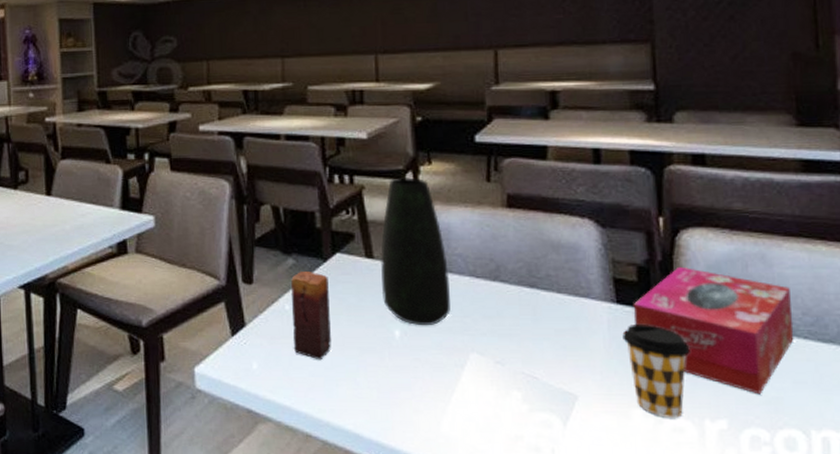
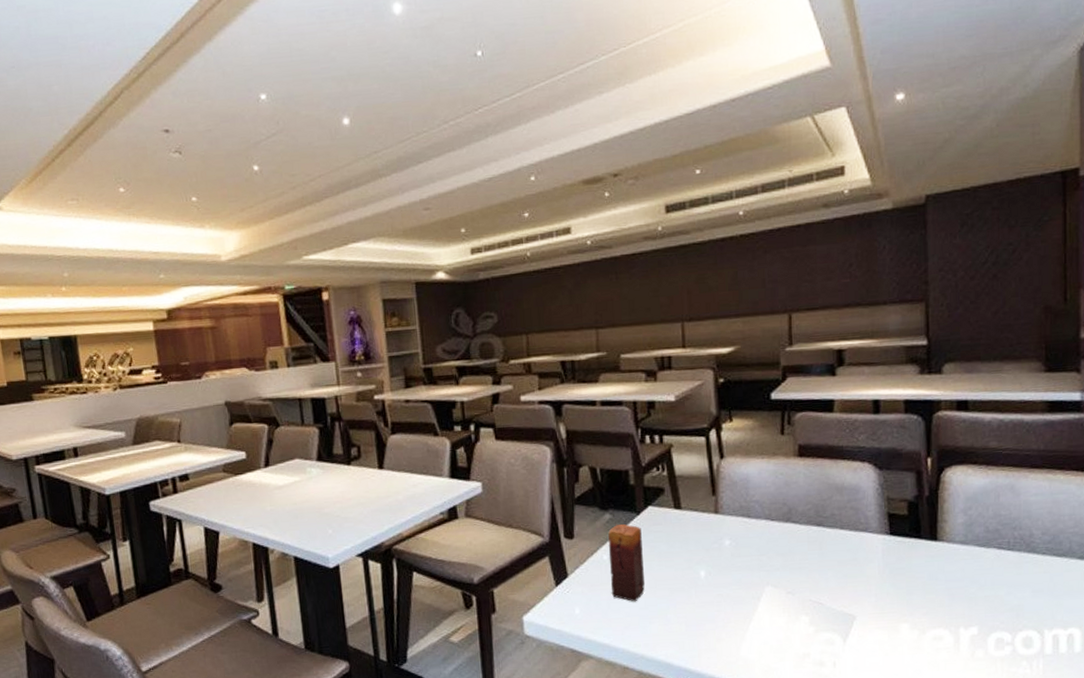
vase: present [381,177,451,326] -> none [688,434,749,566]
coffee cup: present [622,325,690,418] -> none [894,551,950,629]
tissue box: present [633,266,794,395] -> none [903,499,1035,604]

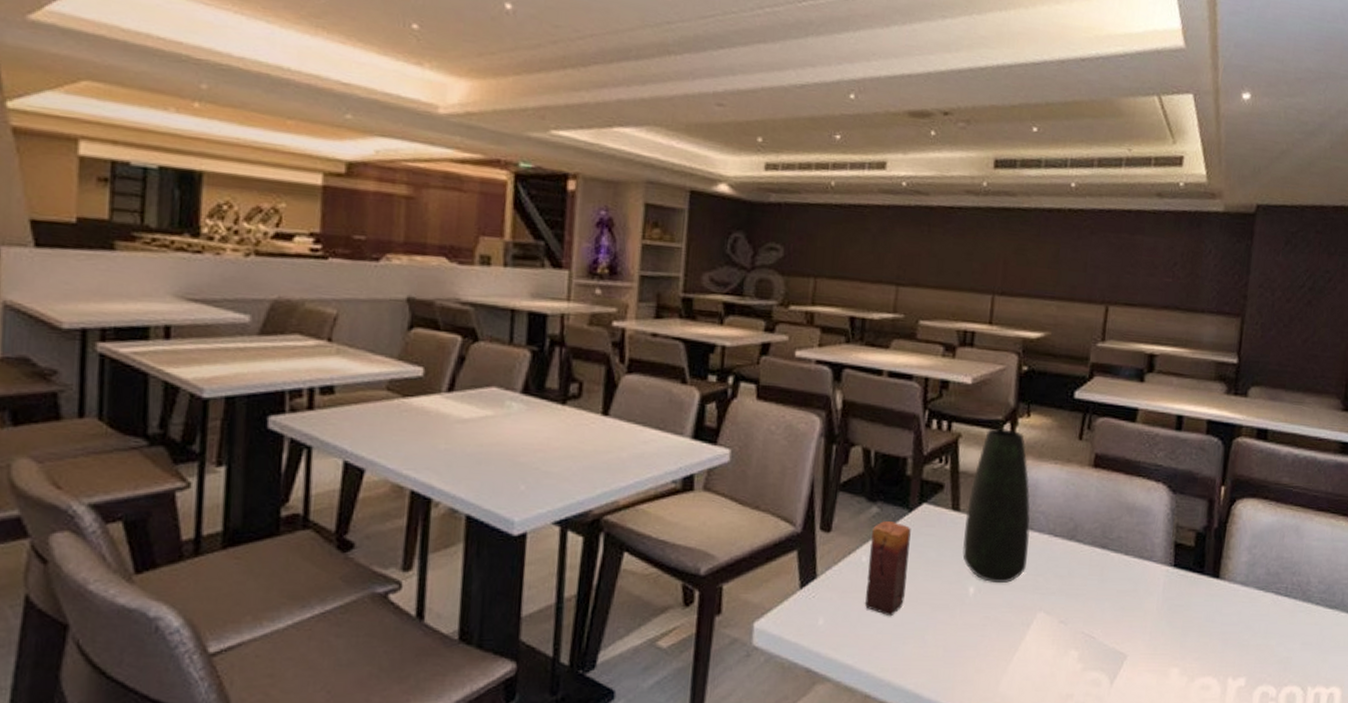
vase: none [688,434,749,566] -> present [962,428,1031,584]

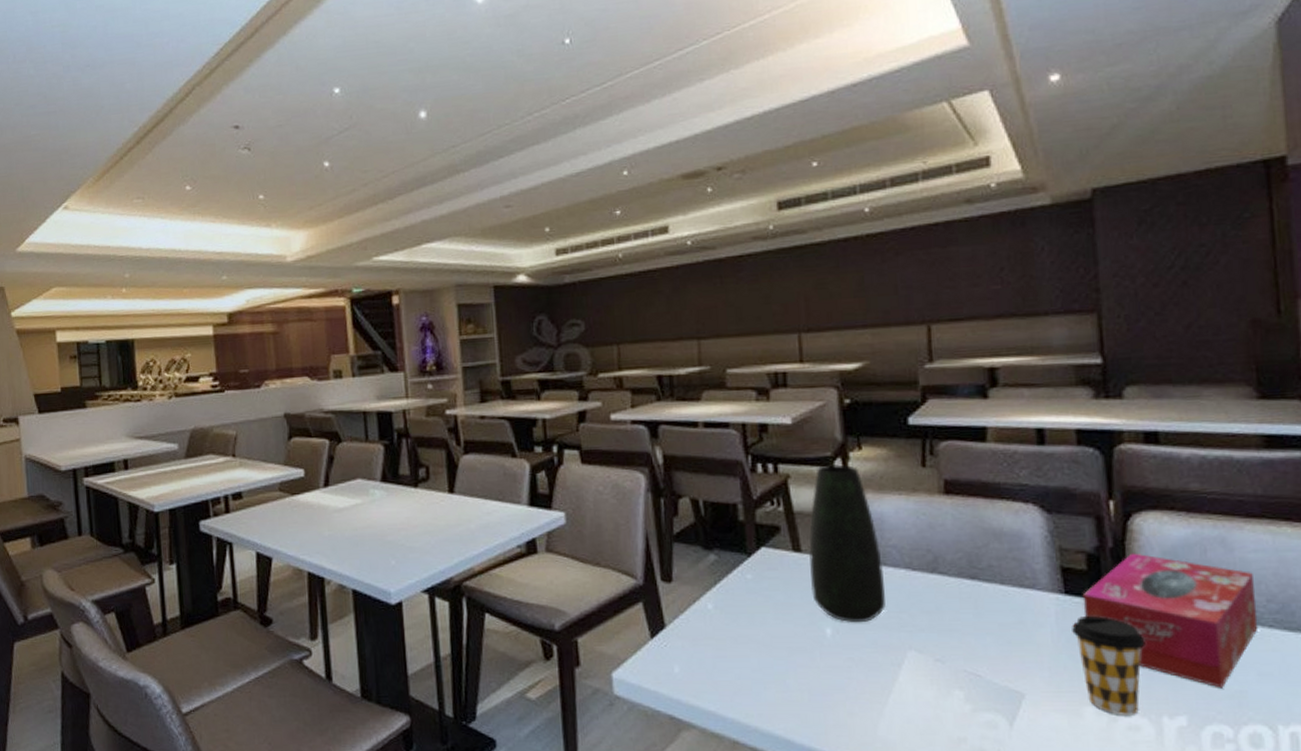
candle: present [864,520,911,617] -> none [713,566,758,662]
coffee cup: none [1173,588,1227,676] -> present [1072,616,1145,715]
tissue box: none [1185,534,1313,655] -> present [1082,553,1259,688]

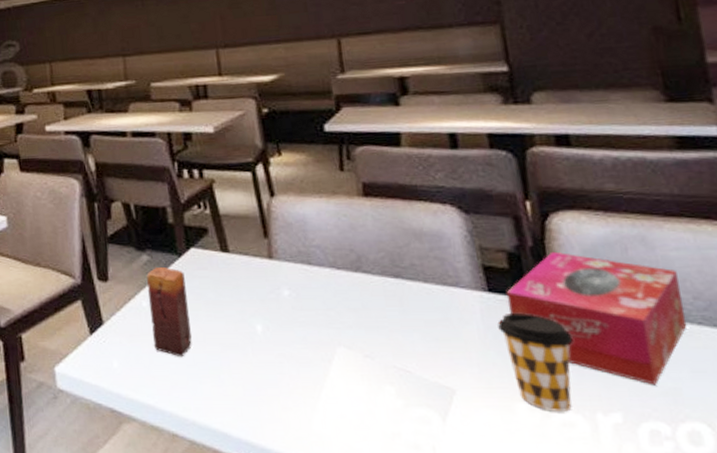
candle: none [713,566,758,662] -> present [147,266,192,358]
vase: present [809,464,886,623] -> none [236,169,313,320]

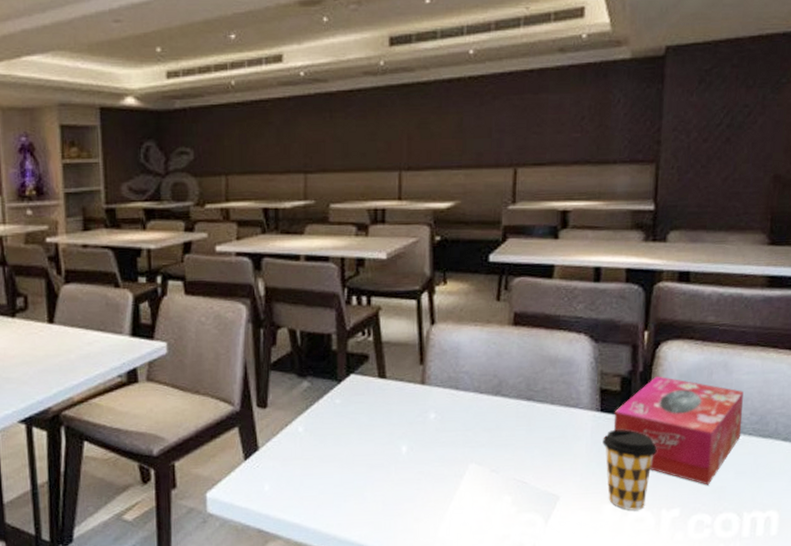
candle: present [147,266,192,358] -> none [304,392,341,479]

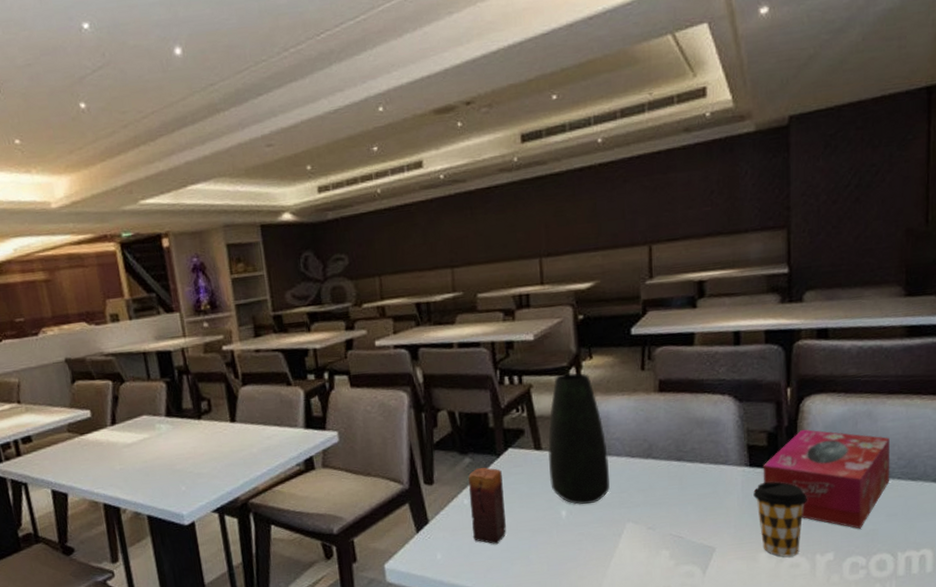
candle: none [304,392,341,479] -> present [468,467,506,545]
vase: none [392,298,455,441] -> present [548,373,610,505]

